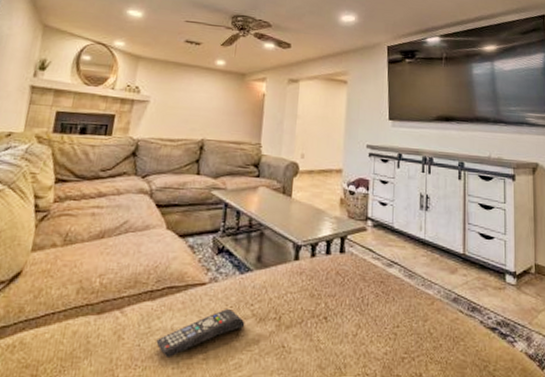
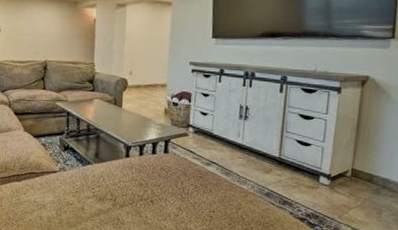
remote control: present [156,309,245,357] -> none [24,190,88,220]

